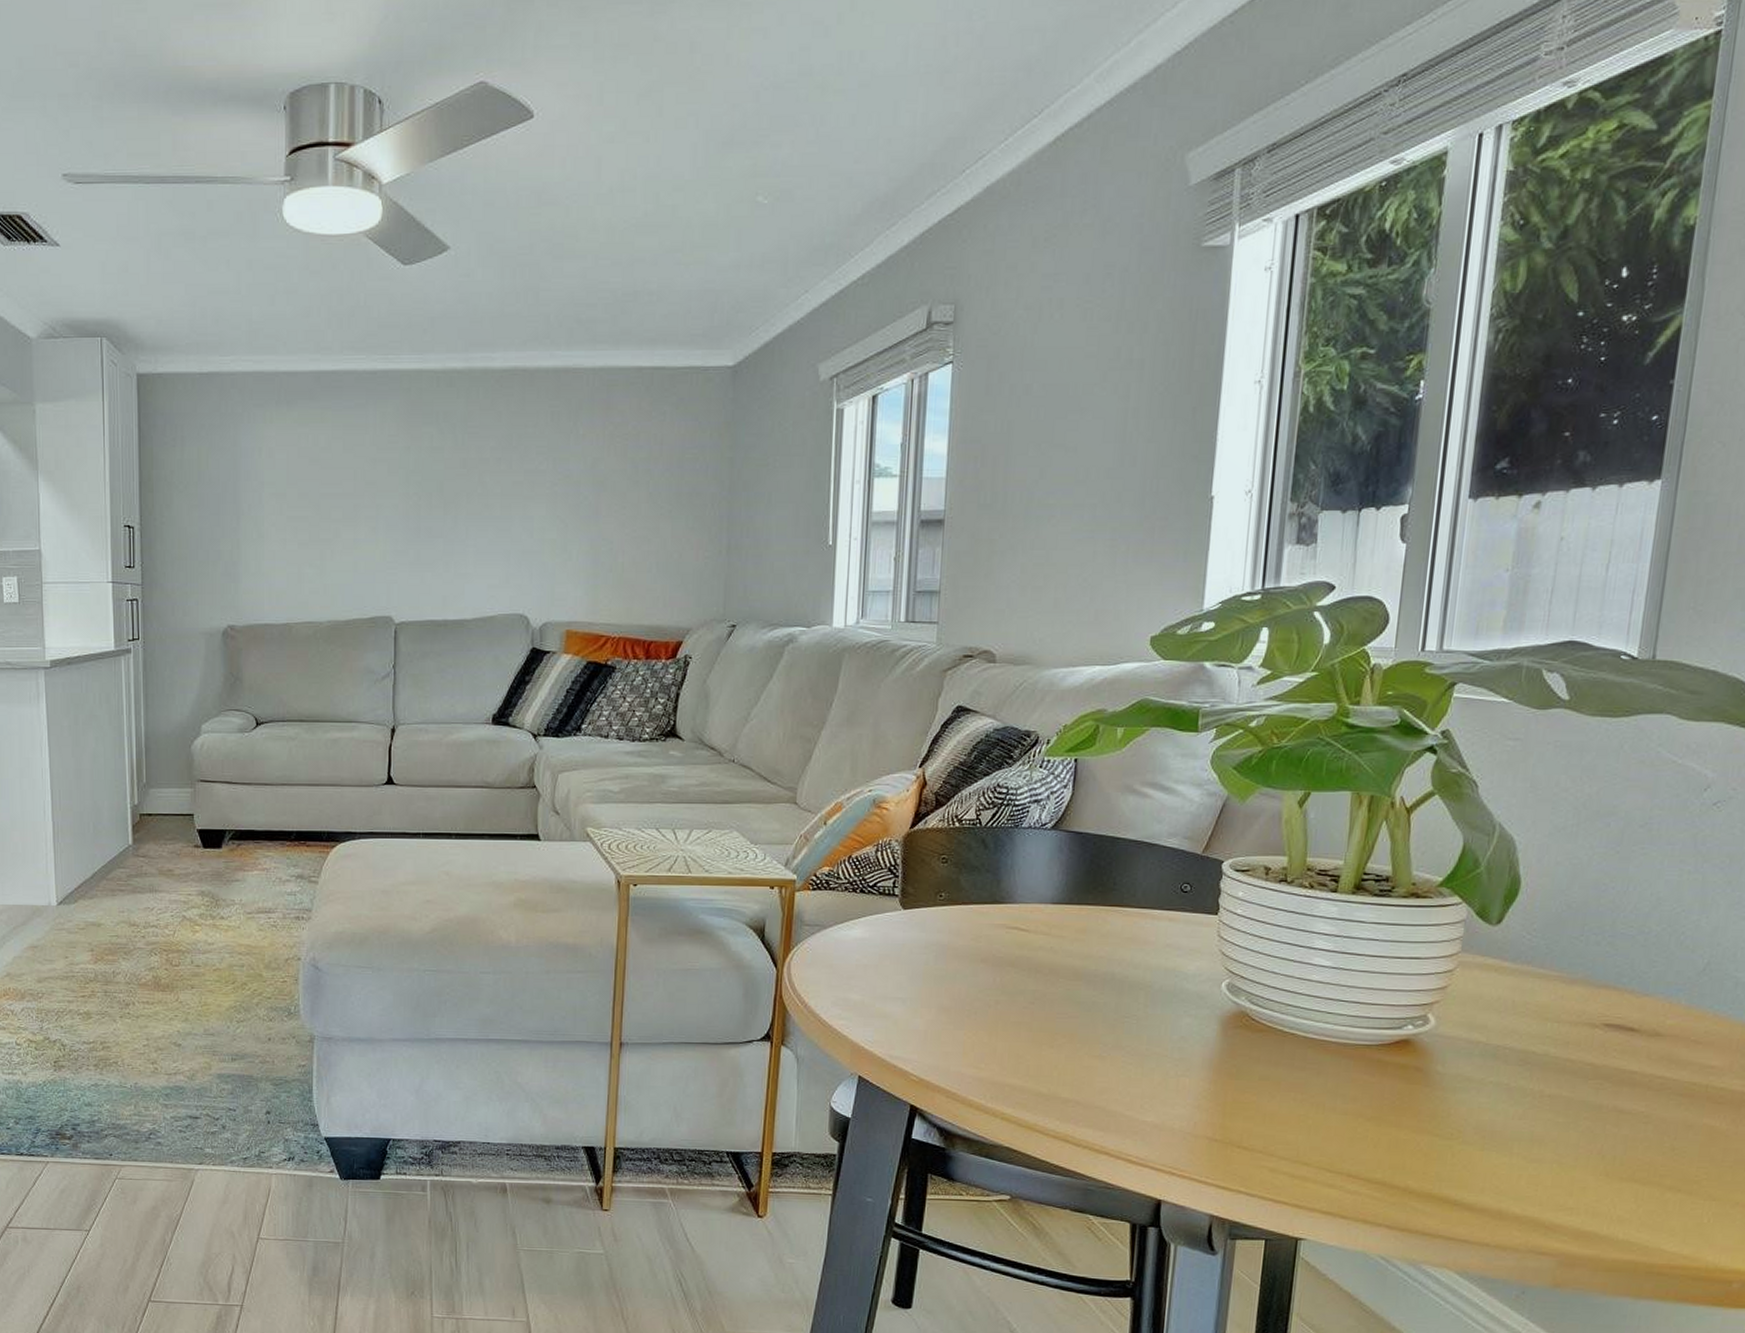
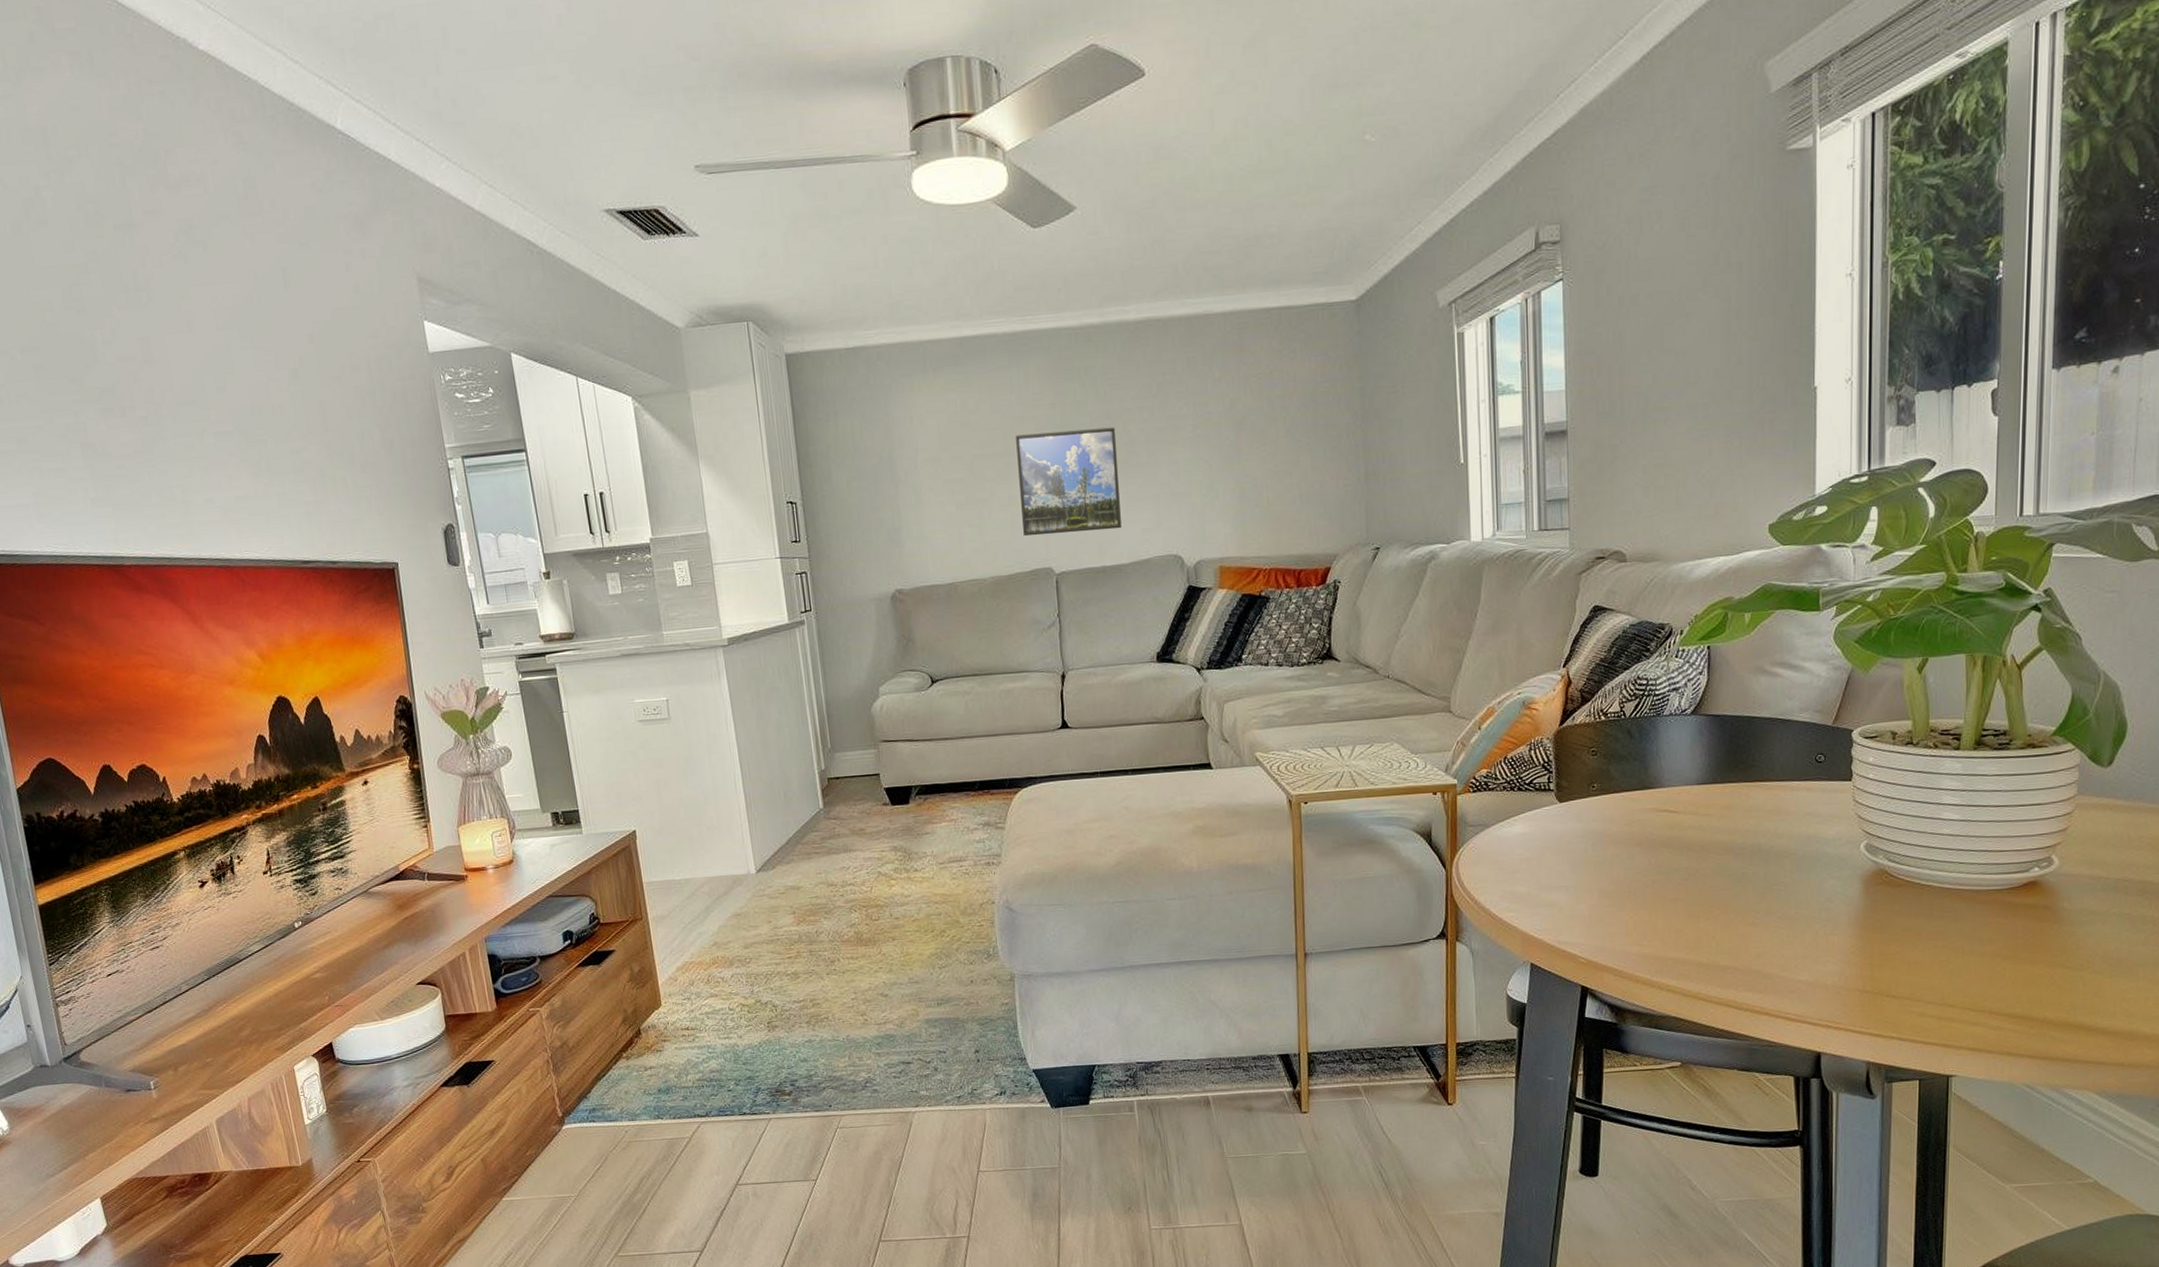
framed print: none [365,476,471,583] -> present [1016,427,1121,536]

